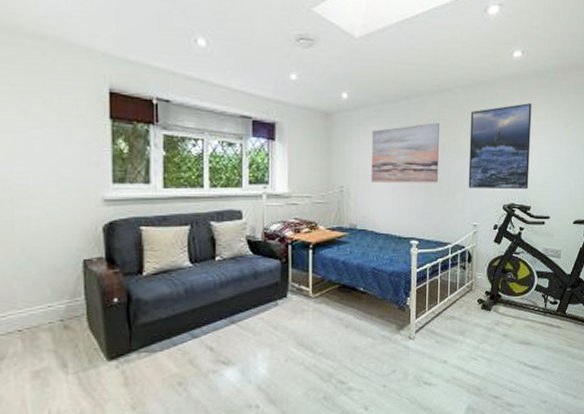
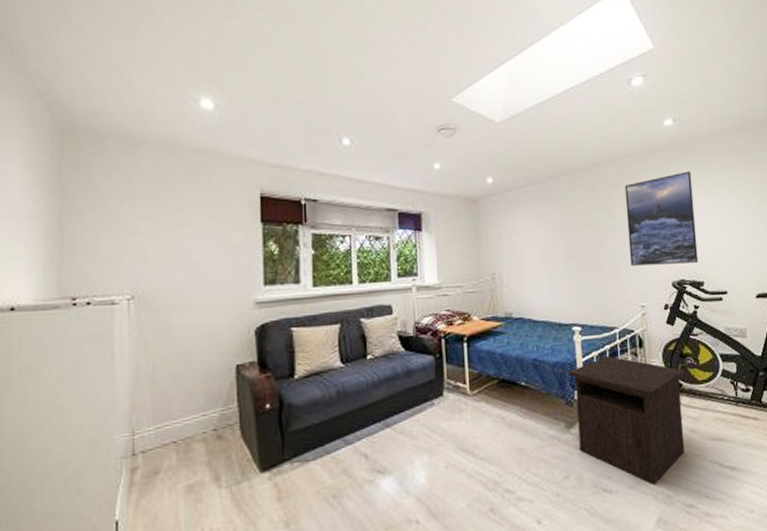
wall art: present [370,122,439,183] -> none [520,199,596,267]
nightstand: none [403,268,506,379] -> present [568,356,686,485]

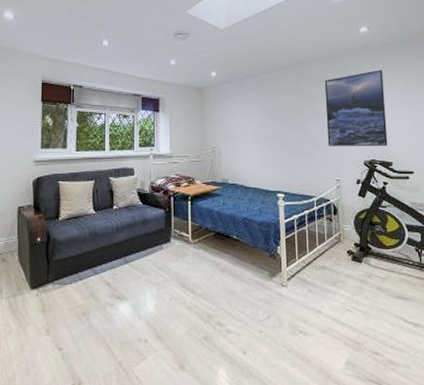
nightstand: present [568,356,686,485] -> none [273,219,375,331]

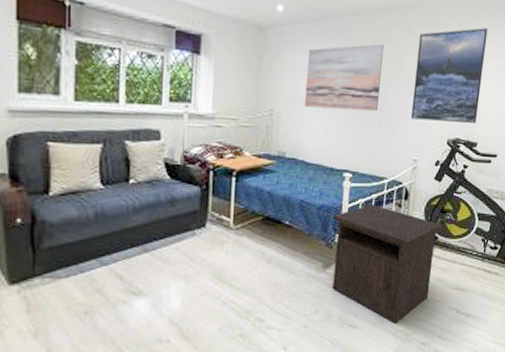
wall art: none [237,90,299,143] -> present [304,43,384,112]
nightstand: none [273,219,375,331] -> present [332,204,444,324]

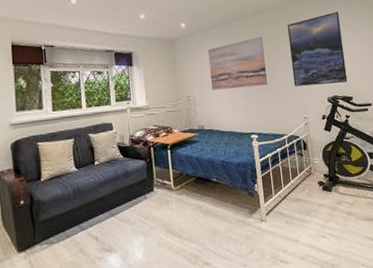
nightstand: present [332,204,444,324] -> none [249,156,344,256]

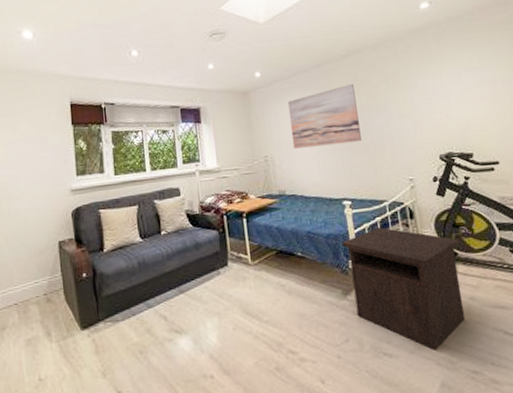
nightstand: none [249,156,344,256] -> present [342,227,466,350]
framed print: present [287,12,348,87] -> none [384,49,466,142]

